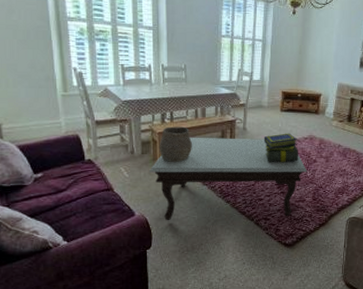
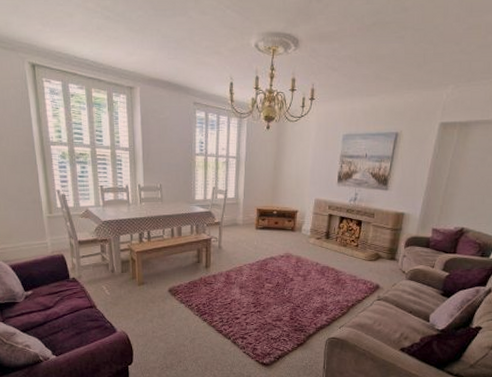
coffee table: present [149,137,307,221] -> none [129,255,284,338]
ceramic pot: present [159,126,193,162] -> none [137,245,170,281]
stack of books: present [263,133,298,163] -> none [239,251,275,282]

